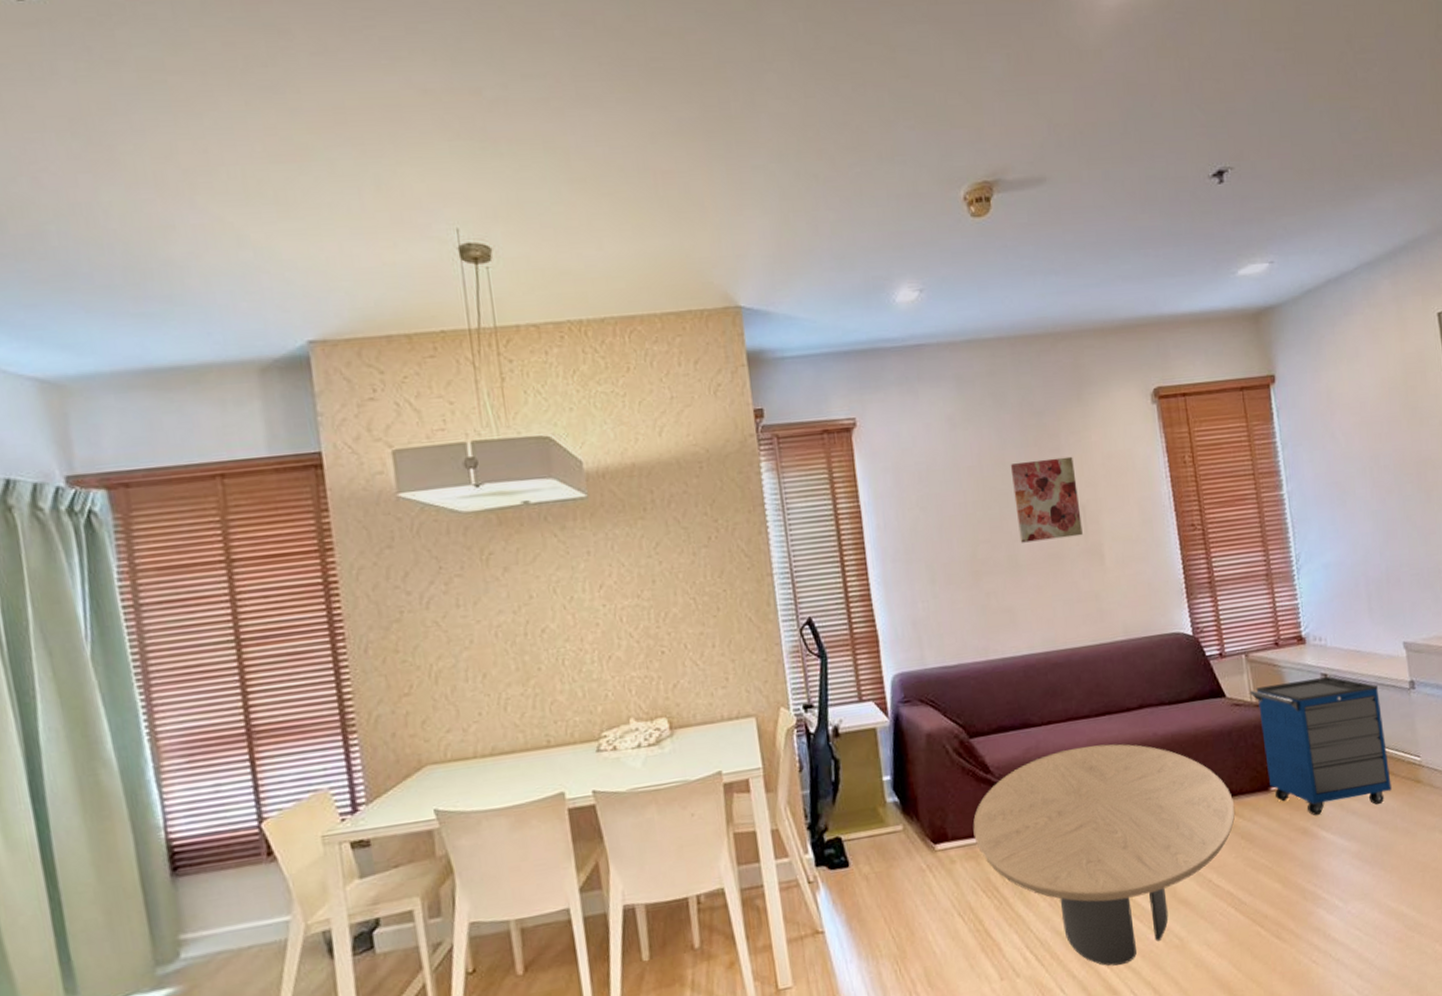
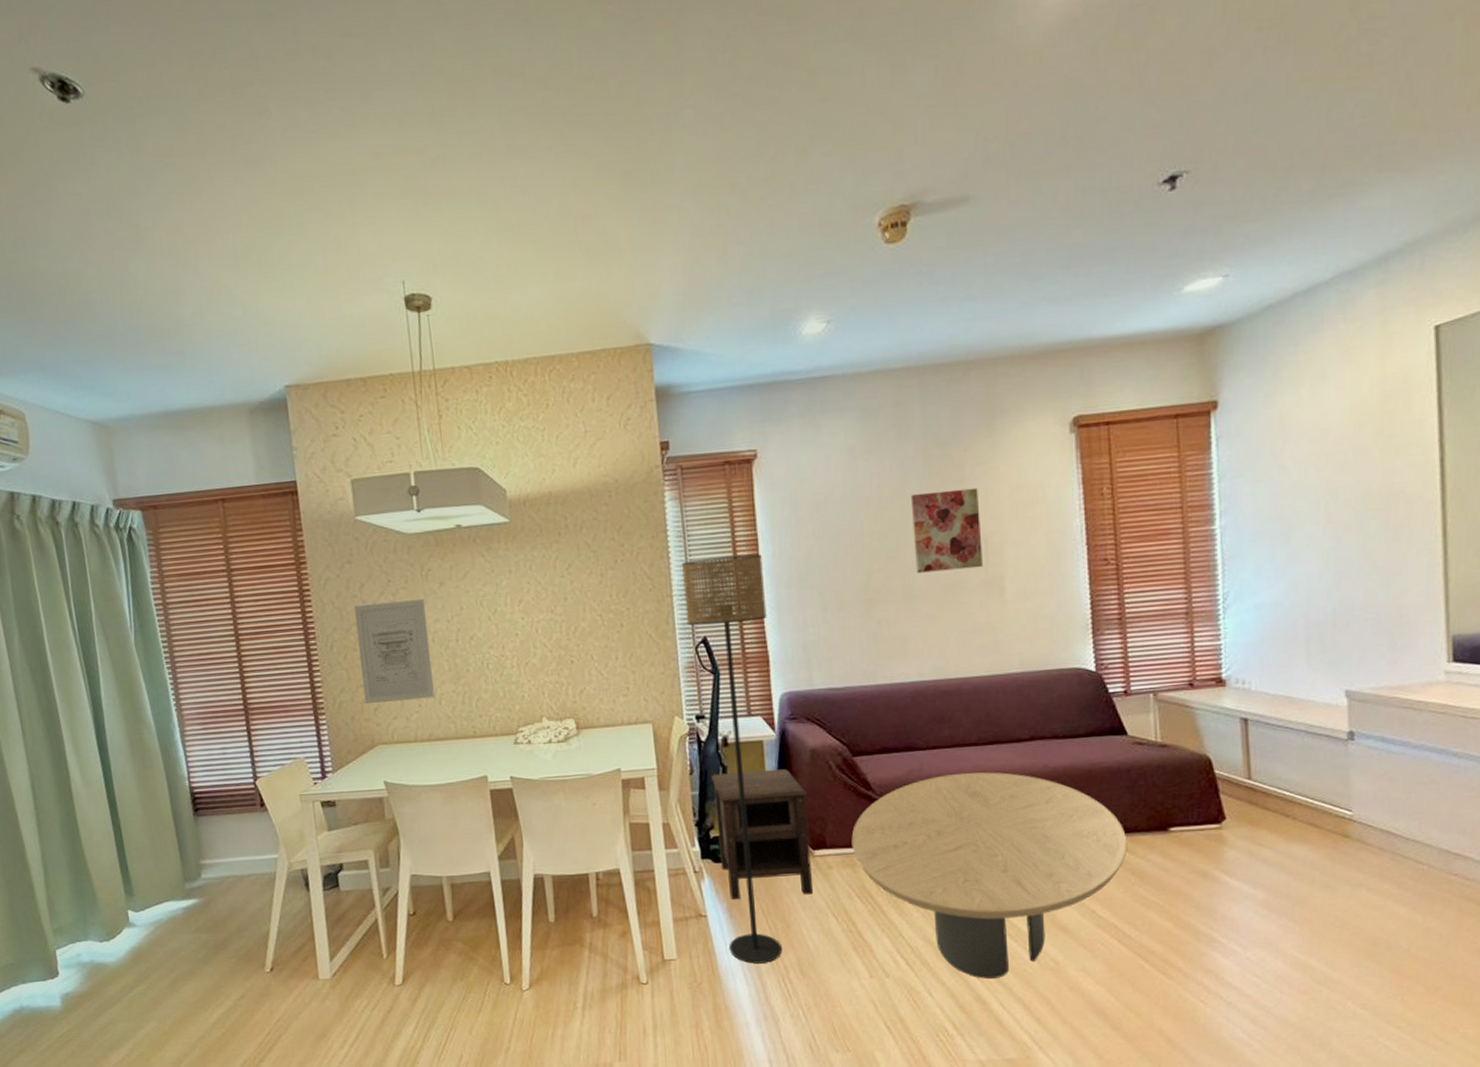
wall art: none [395,588,498,716] -> present [354,599,435,703]
floor lamp: none [782,527,908,982] -> present [682,554,783,964]
nightstand: none [822,757,938,911] -> present [711,769,814,900]
cabinet: present [1250,676,1392,816] -> none [1155,721,1313,861]

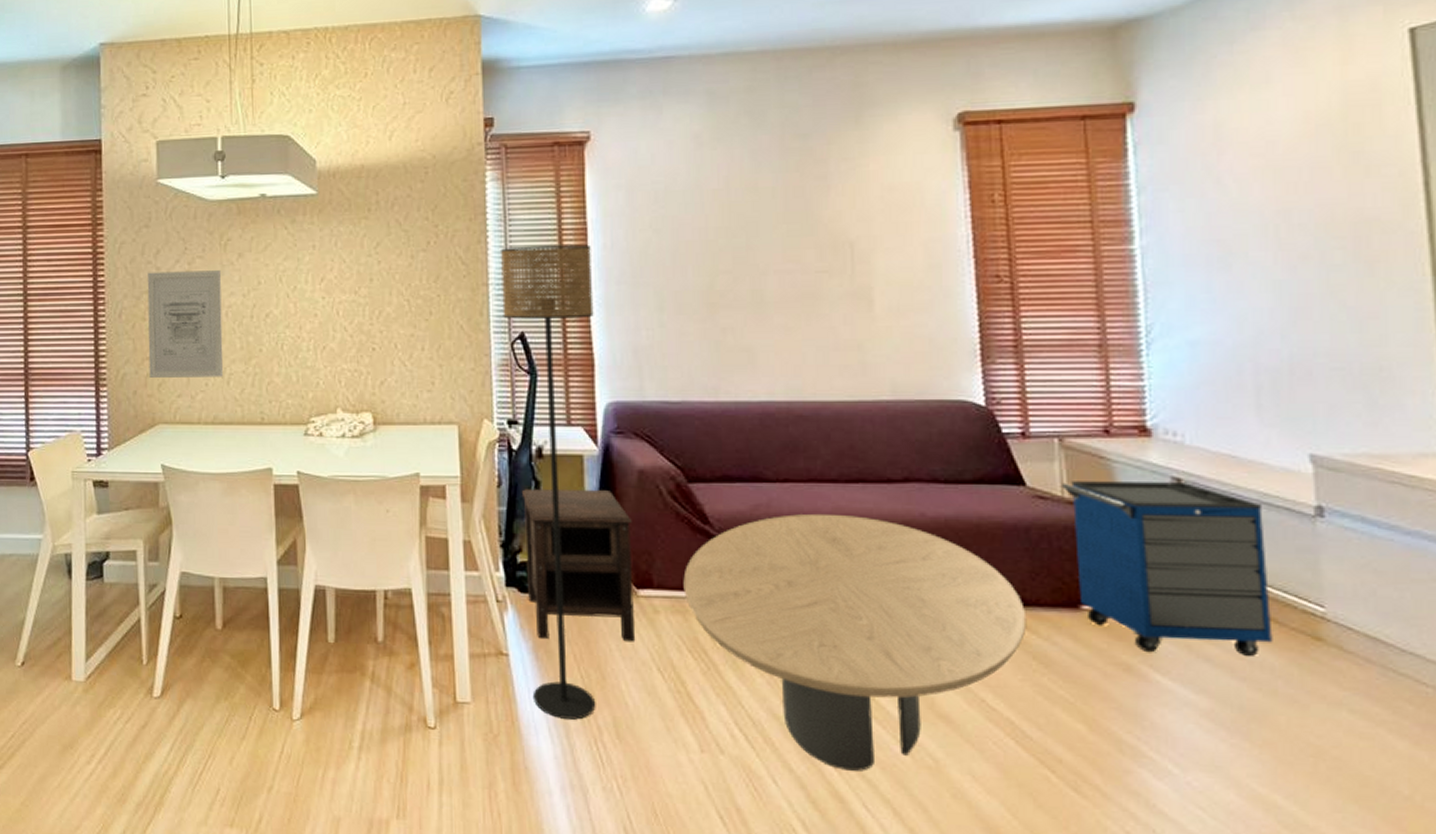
wall art: present [910,487,983,573] -> none [763,185,848,278]
cabinet: none [1155,721,1313,861] -> present [1062,481,1273,656]

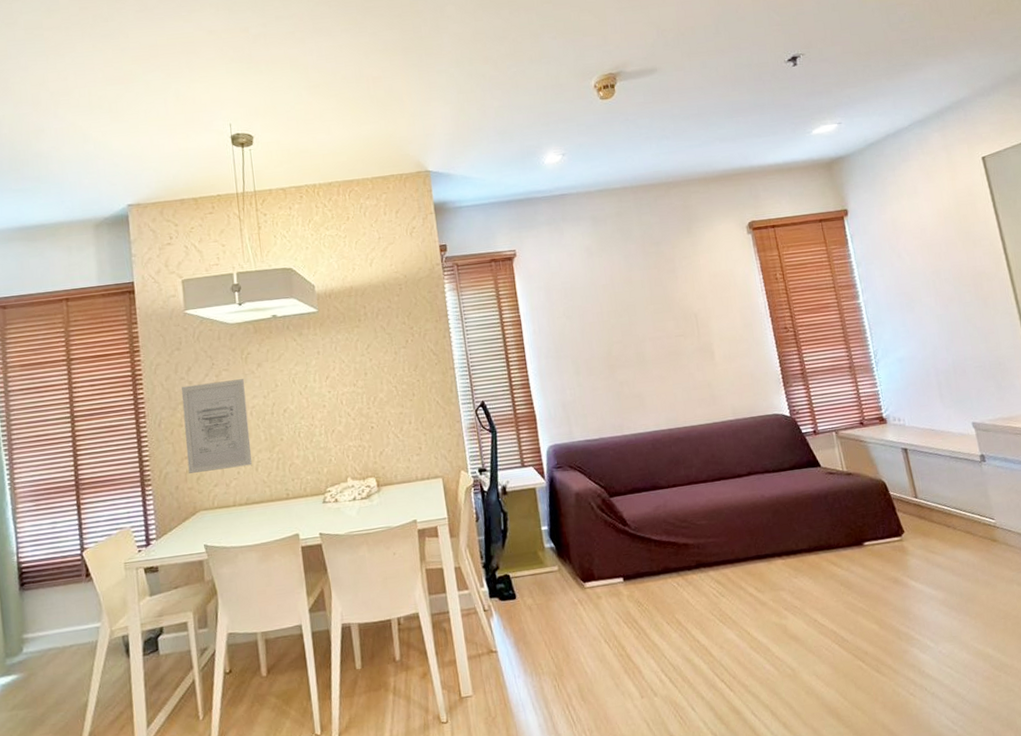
floor lamp: present [501,244,596,720] -> none [461,332,565,694]
nightstand: present [521,489,636,642] -> none [494,512,587,635]
coffee table: present [683,513,1027,771] -> none [614,504,835,690]
cabinet: present [1062,481,1273,656] -> none [841,450,971,568]

